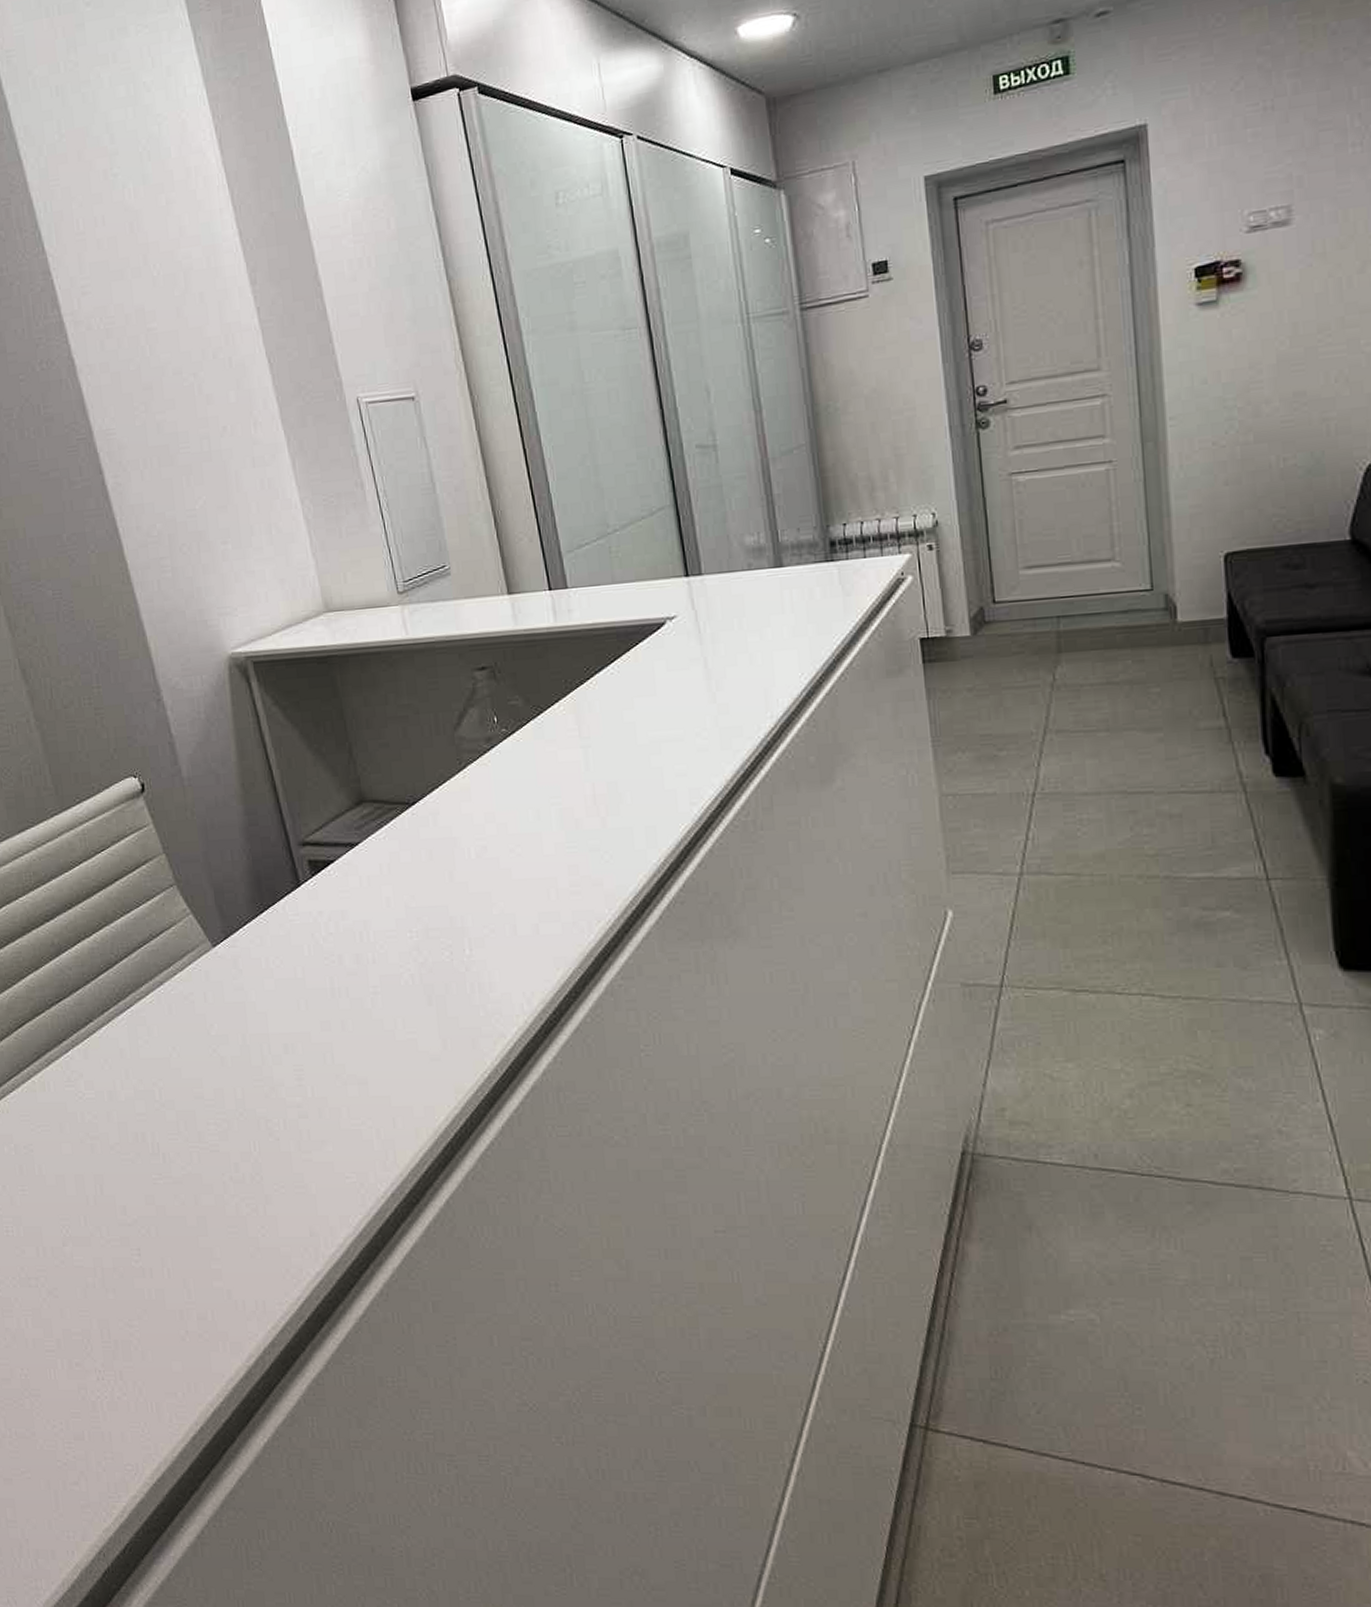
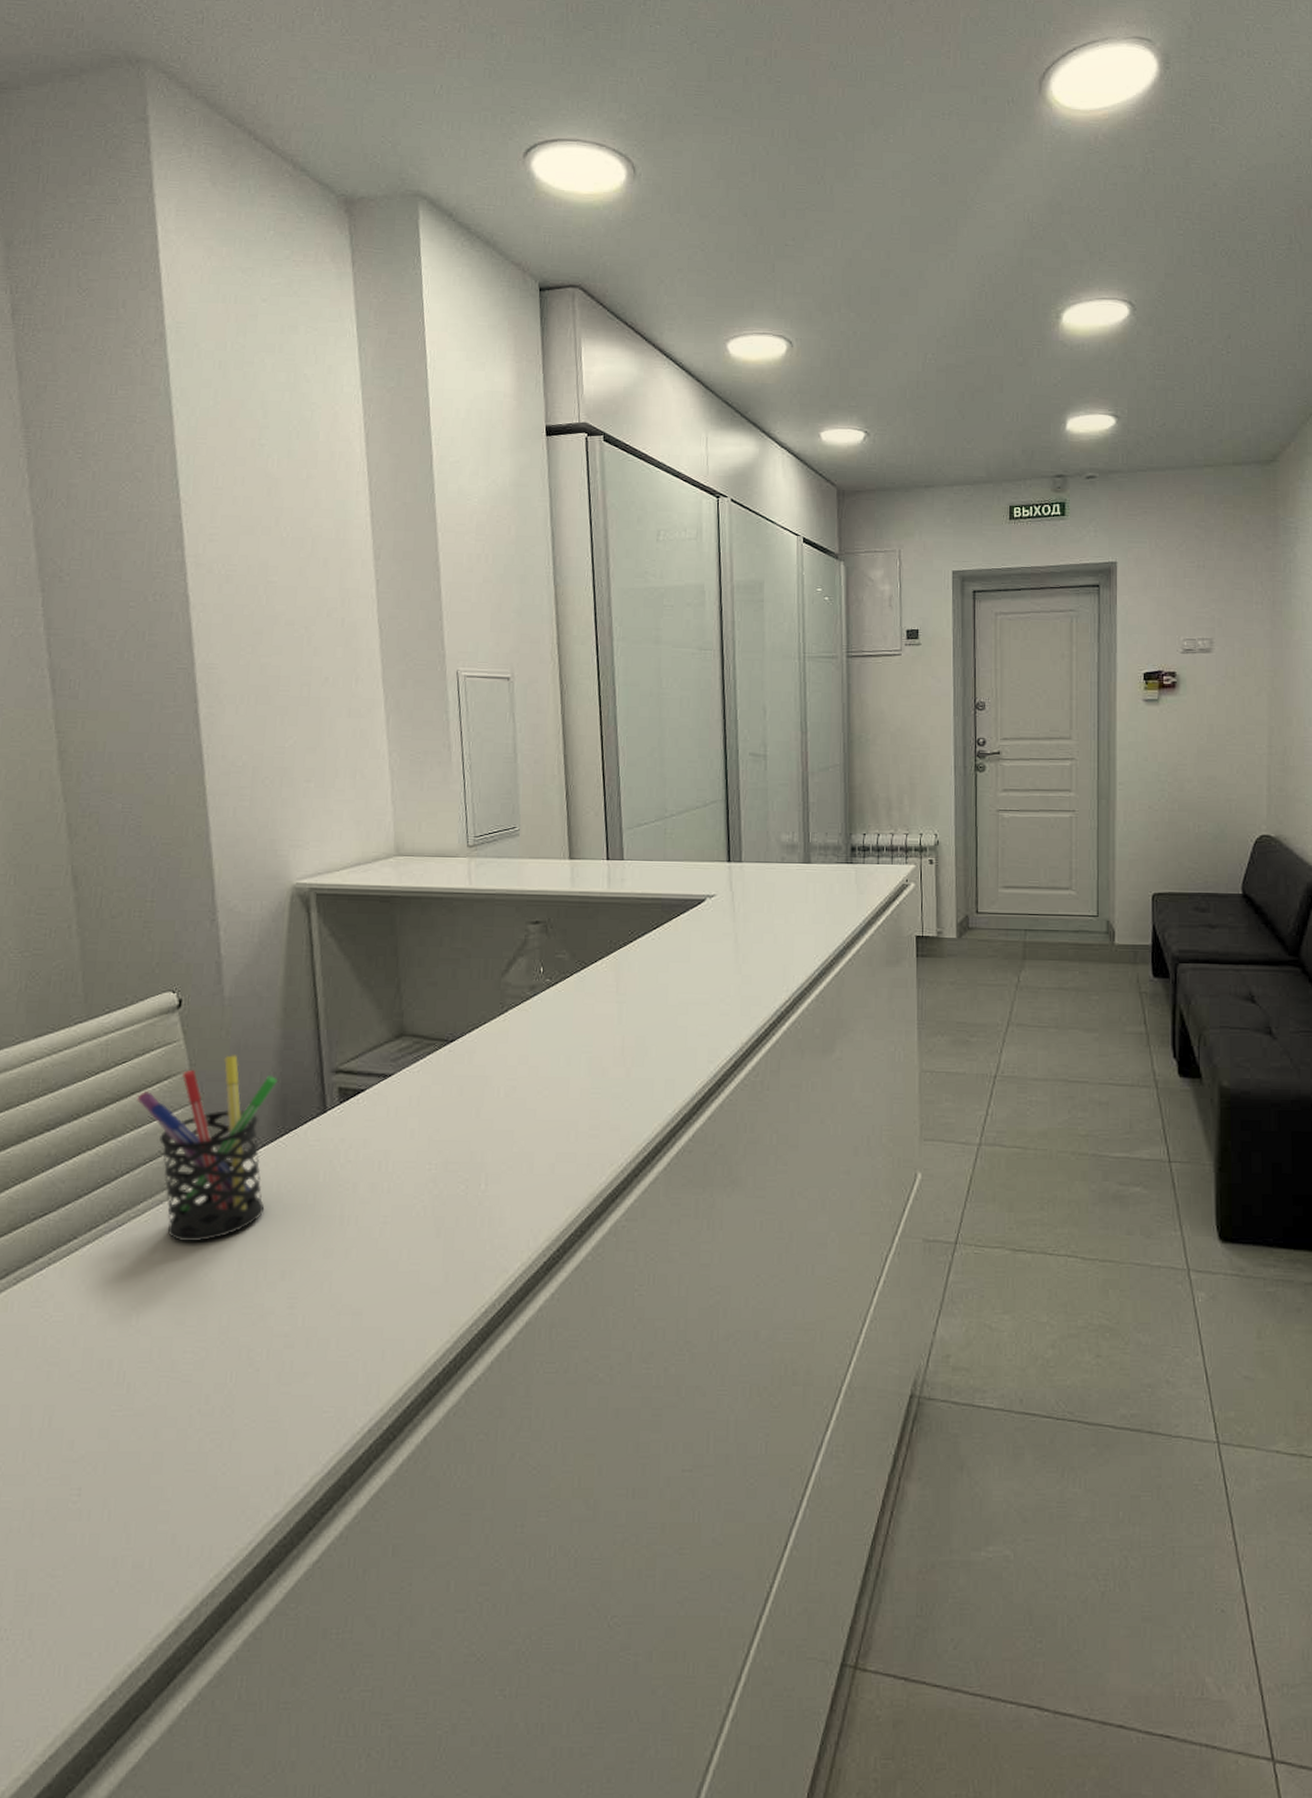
pen holder: none [121,835,258,1021] -> present [137,1055,277,1242]

